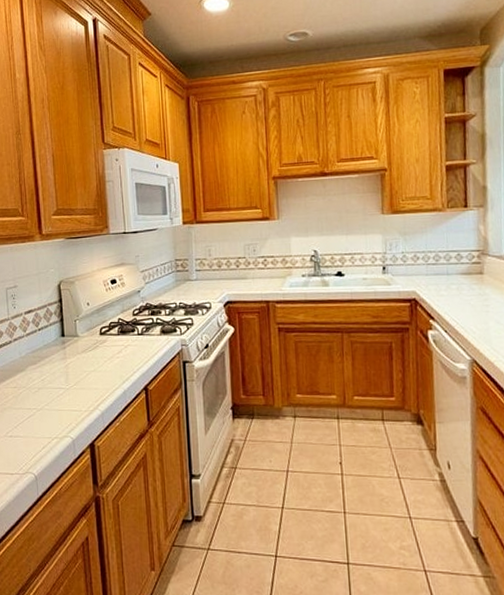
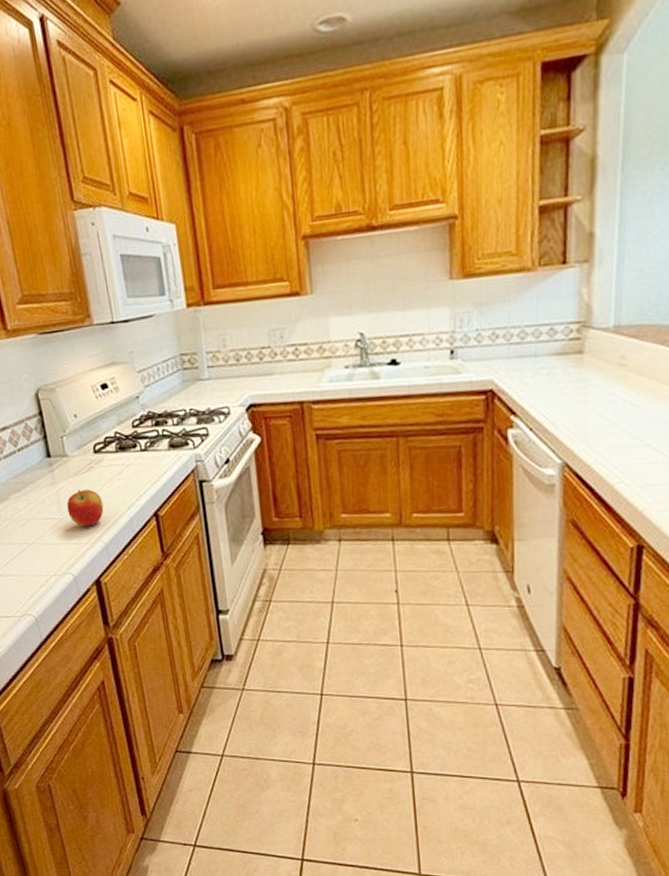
apple: none [73,364,103,397] -> present [66,489,104,527]

